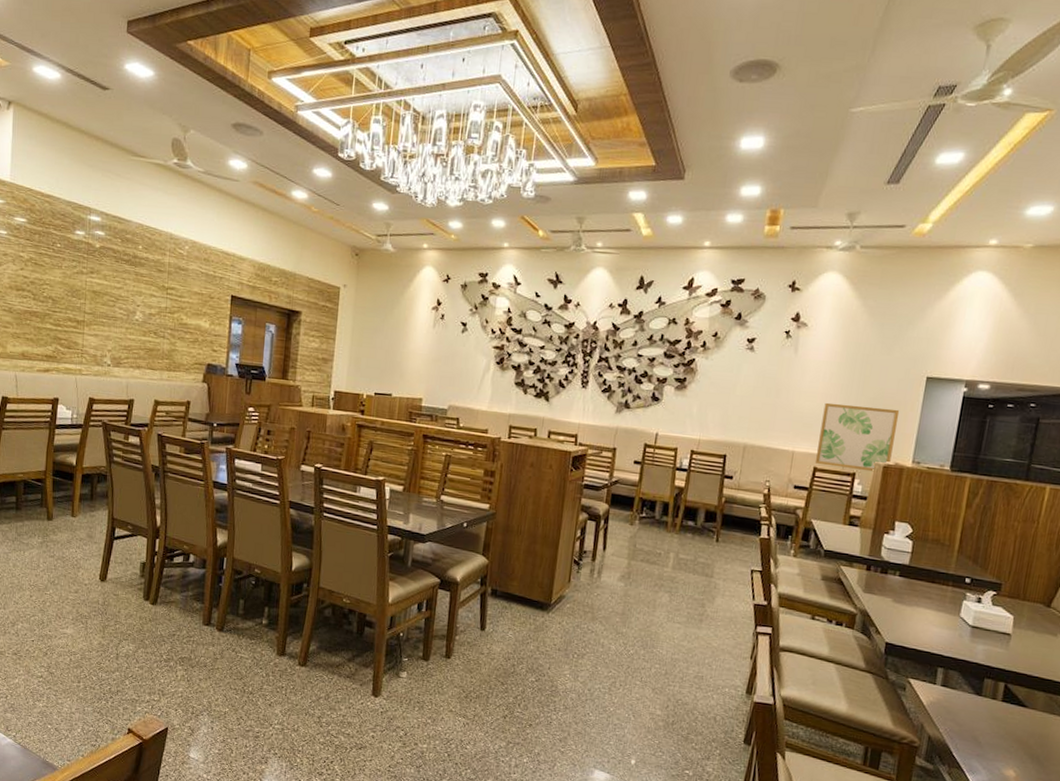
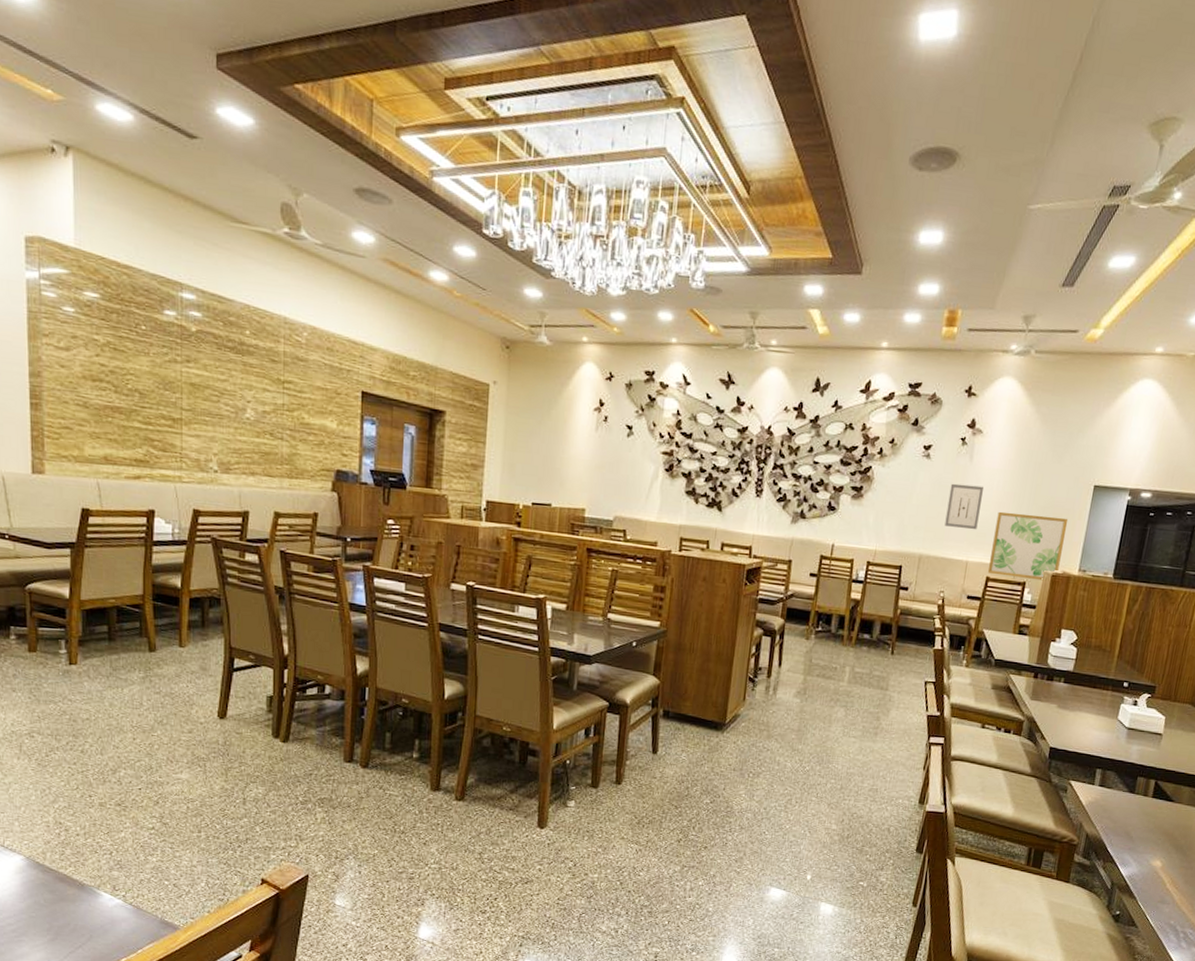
wall art: none [769,375,810,421] -> present [944,483,985,530]

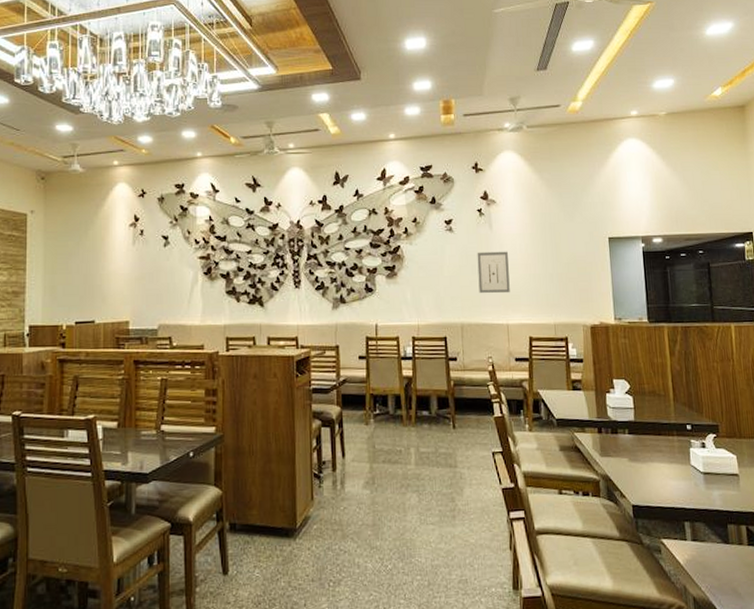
wall art: present [987,511,1069,581] -> none [526,271,596,334]

